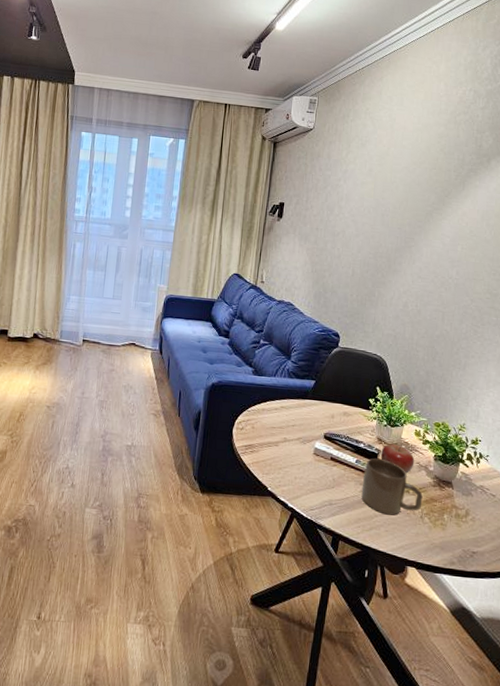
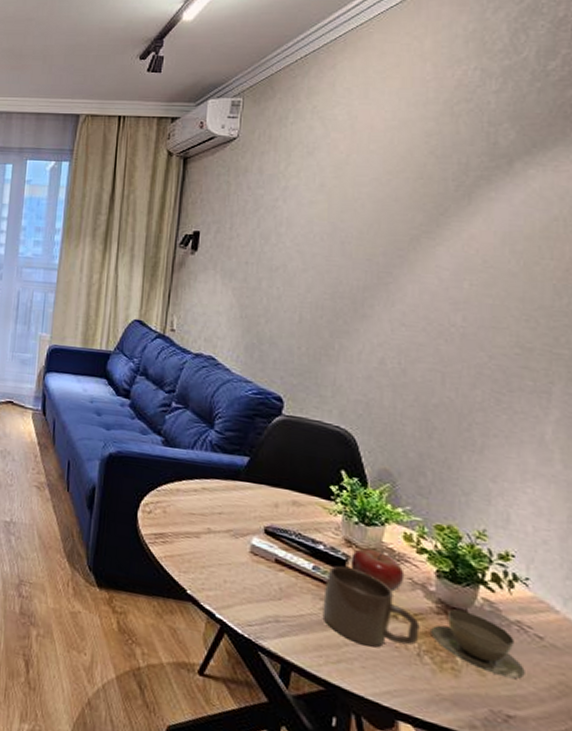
teacup: none [429,482,484,526] -> present [431,609,525,679]

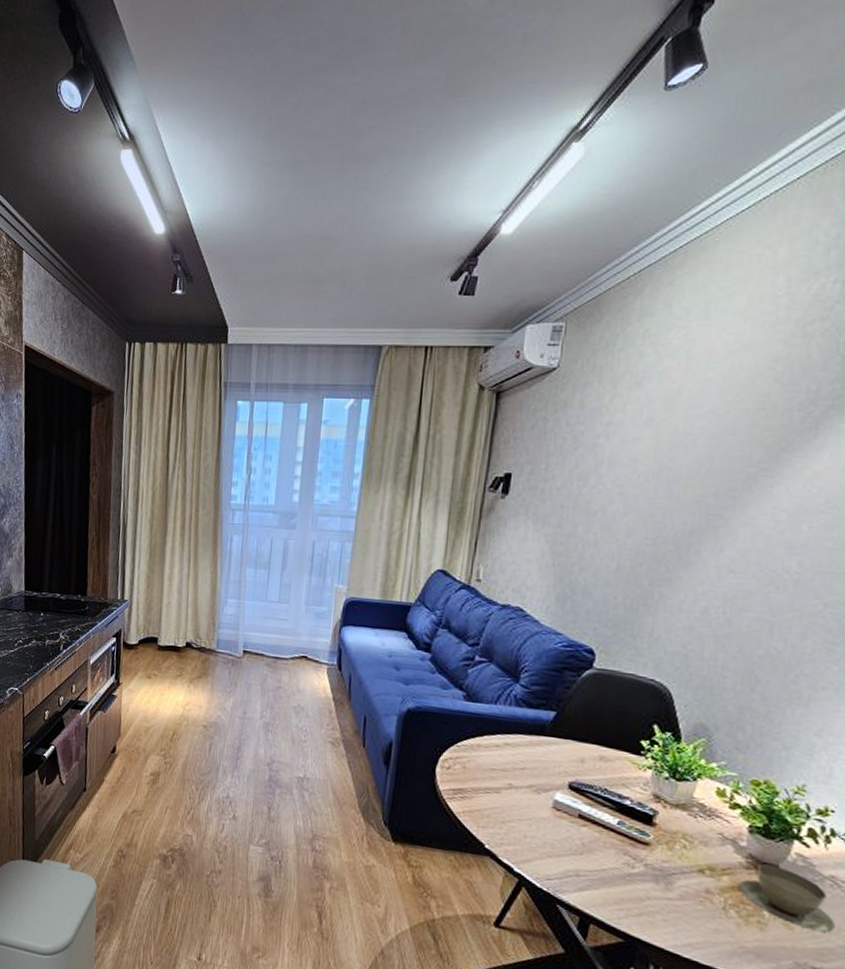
mug: present [322,565,420,647] -> none [625,821,728,901]
fruit: present [351,548,405,592] -> none [658,803,715,847]

